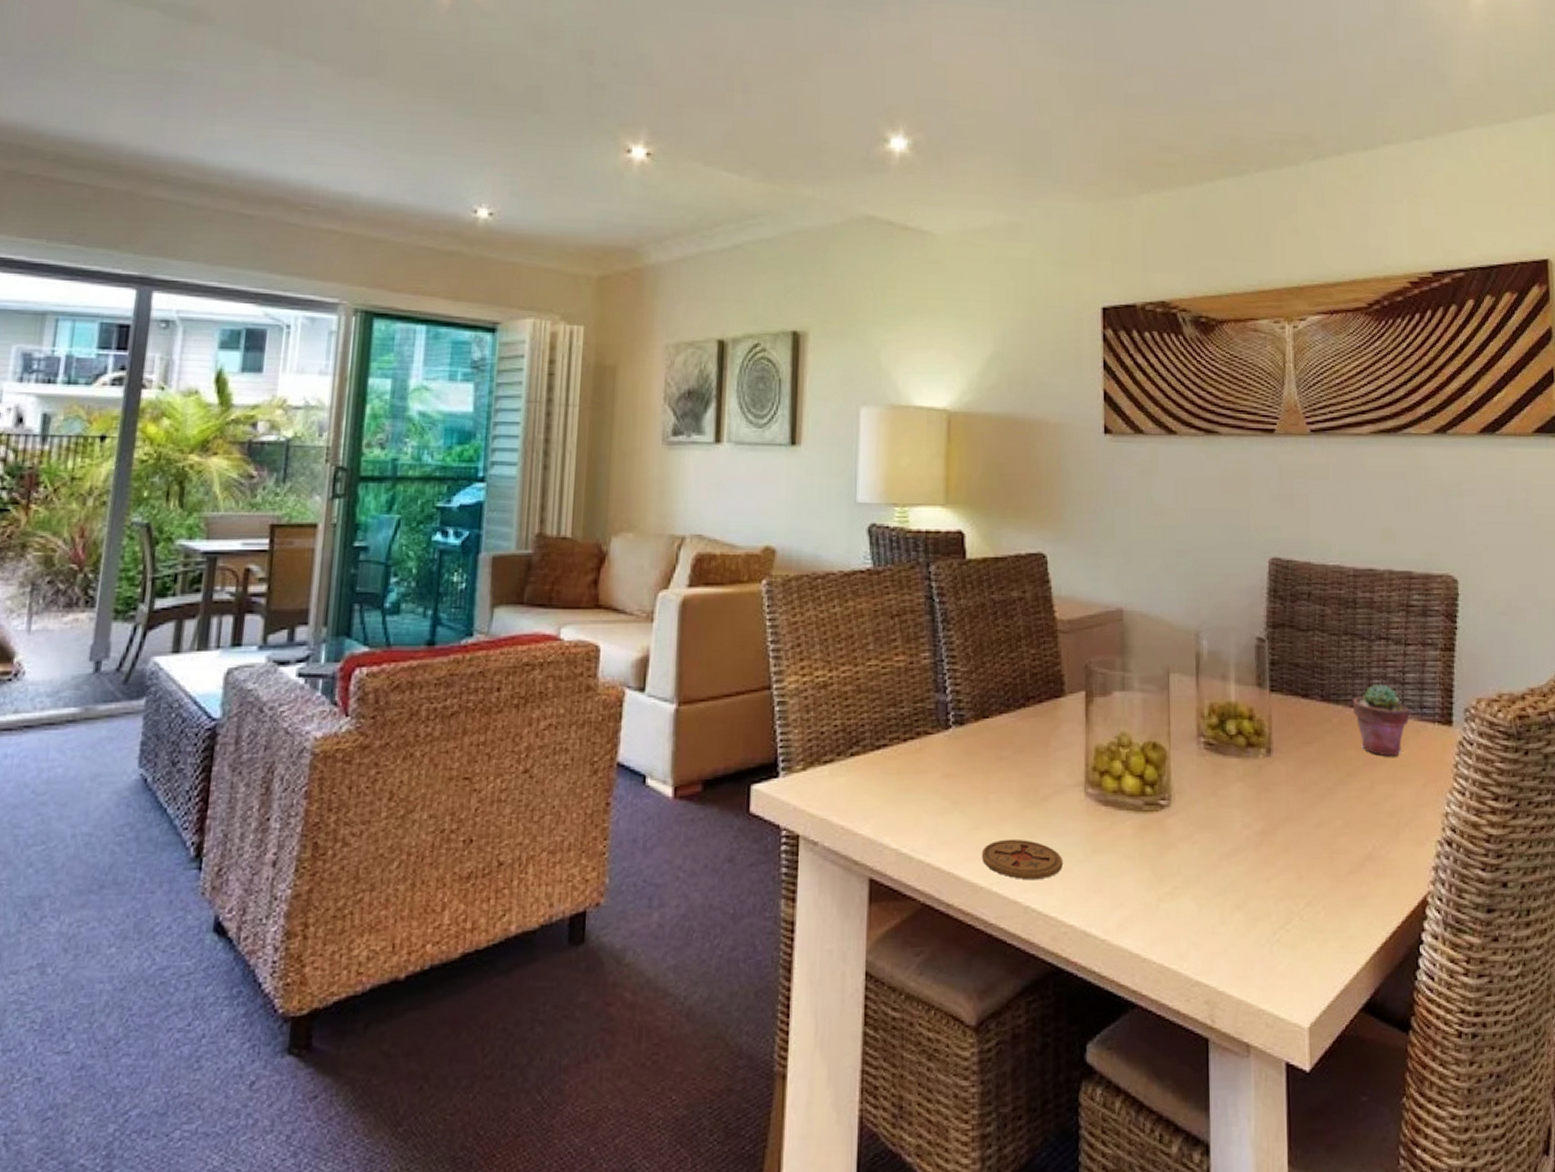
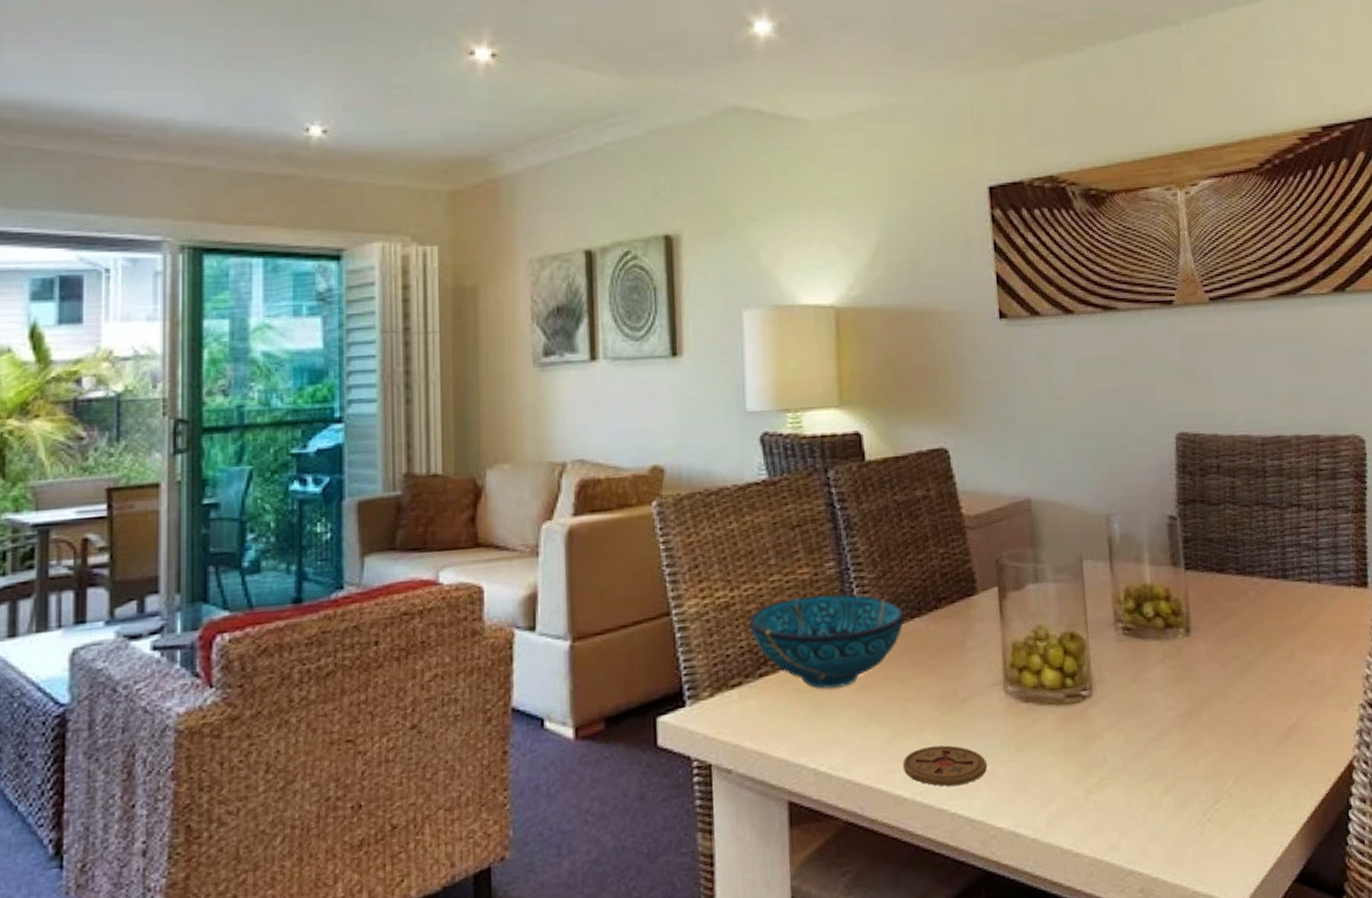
decorative bowl: none [844,683,993,775] -> present [749,594,905,690]
potted succulent: present [1353,683,1409,757] -> none [1268,551,1325,625]

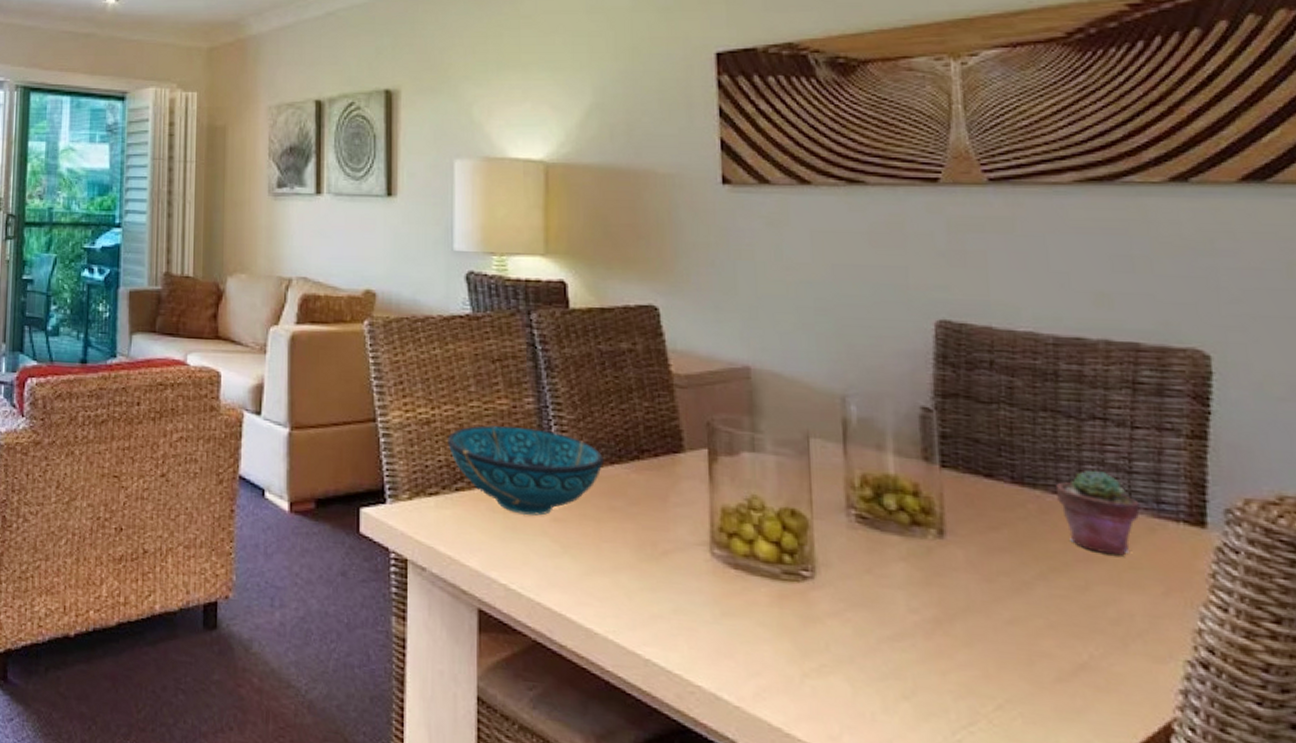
coaster: present [902,745,987,786] -> none [595,589,687,635]
potted succulent: none [1268,551,1325,625] -> present [1056,470,1140,556]

